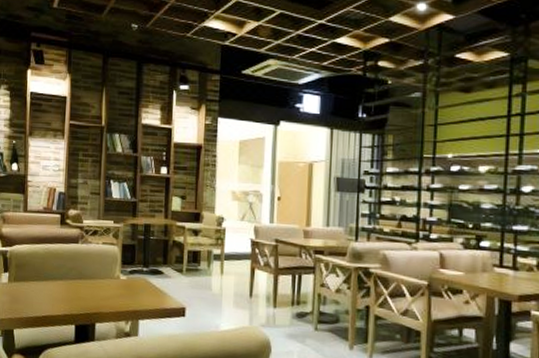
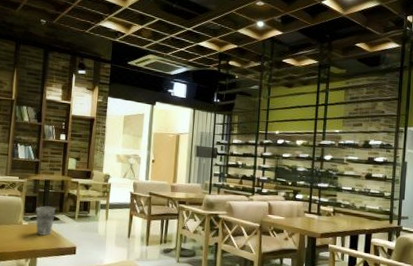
cup: none [135,256,159,293] -> present [35,206,56,236]

